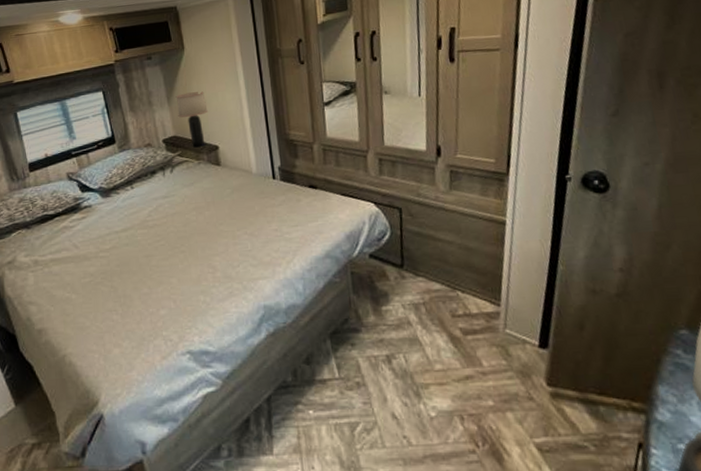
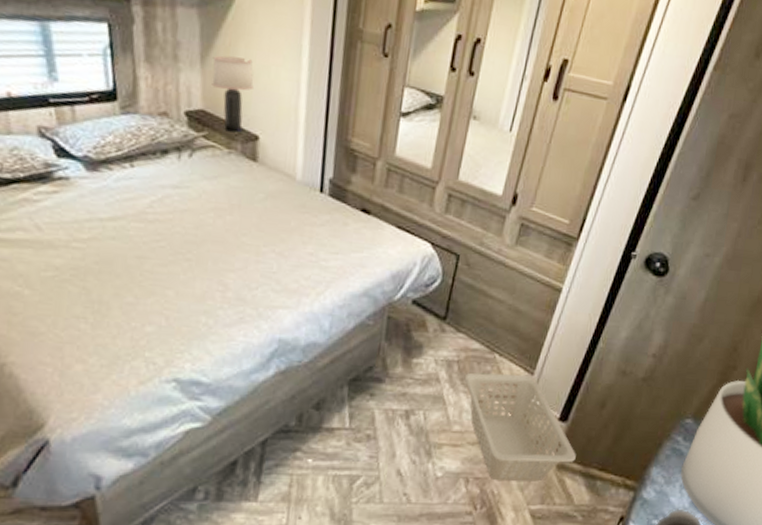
laundry basket: none [433,307,569,416] -> present [464,372,576,482]

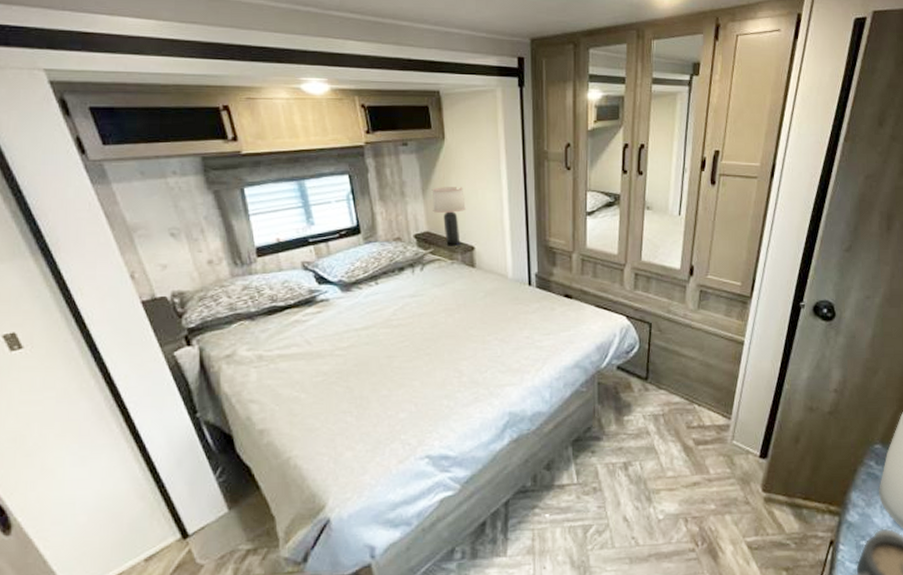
laundry basket: present [464,372,576,482] -> none [670,420,780,518]

